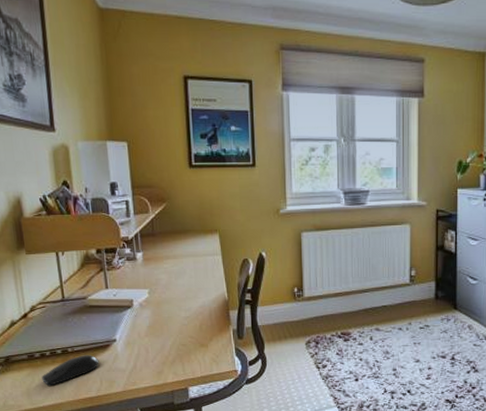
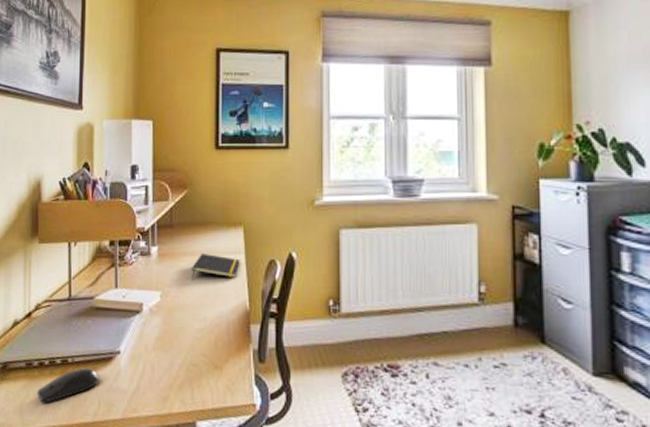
notepad: none [174,257,218,278] -> present [191,254,240,280]

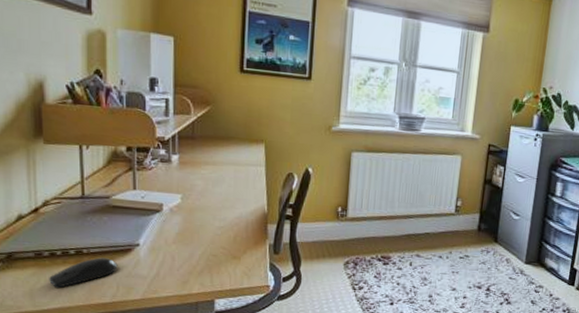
notepad: present [191,254,240,280] -> none [212,164,261,186]

